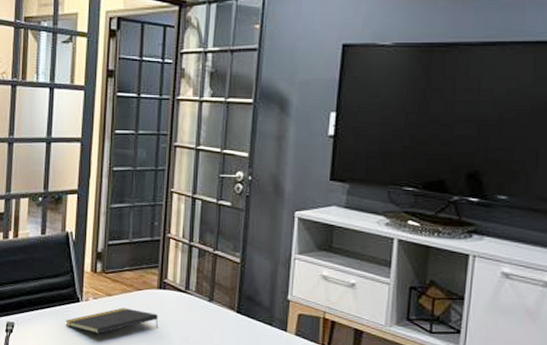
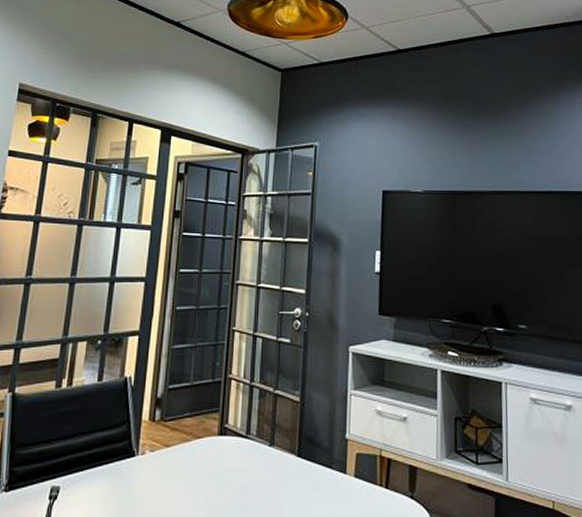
notepad: present [65,307,158,334] -> none [118,459,218,493]

